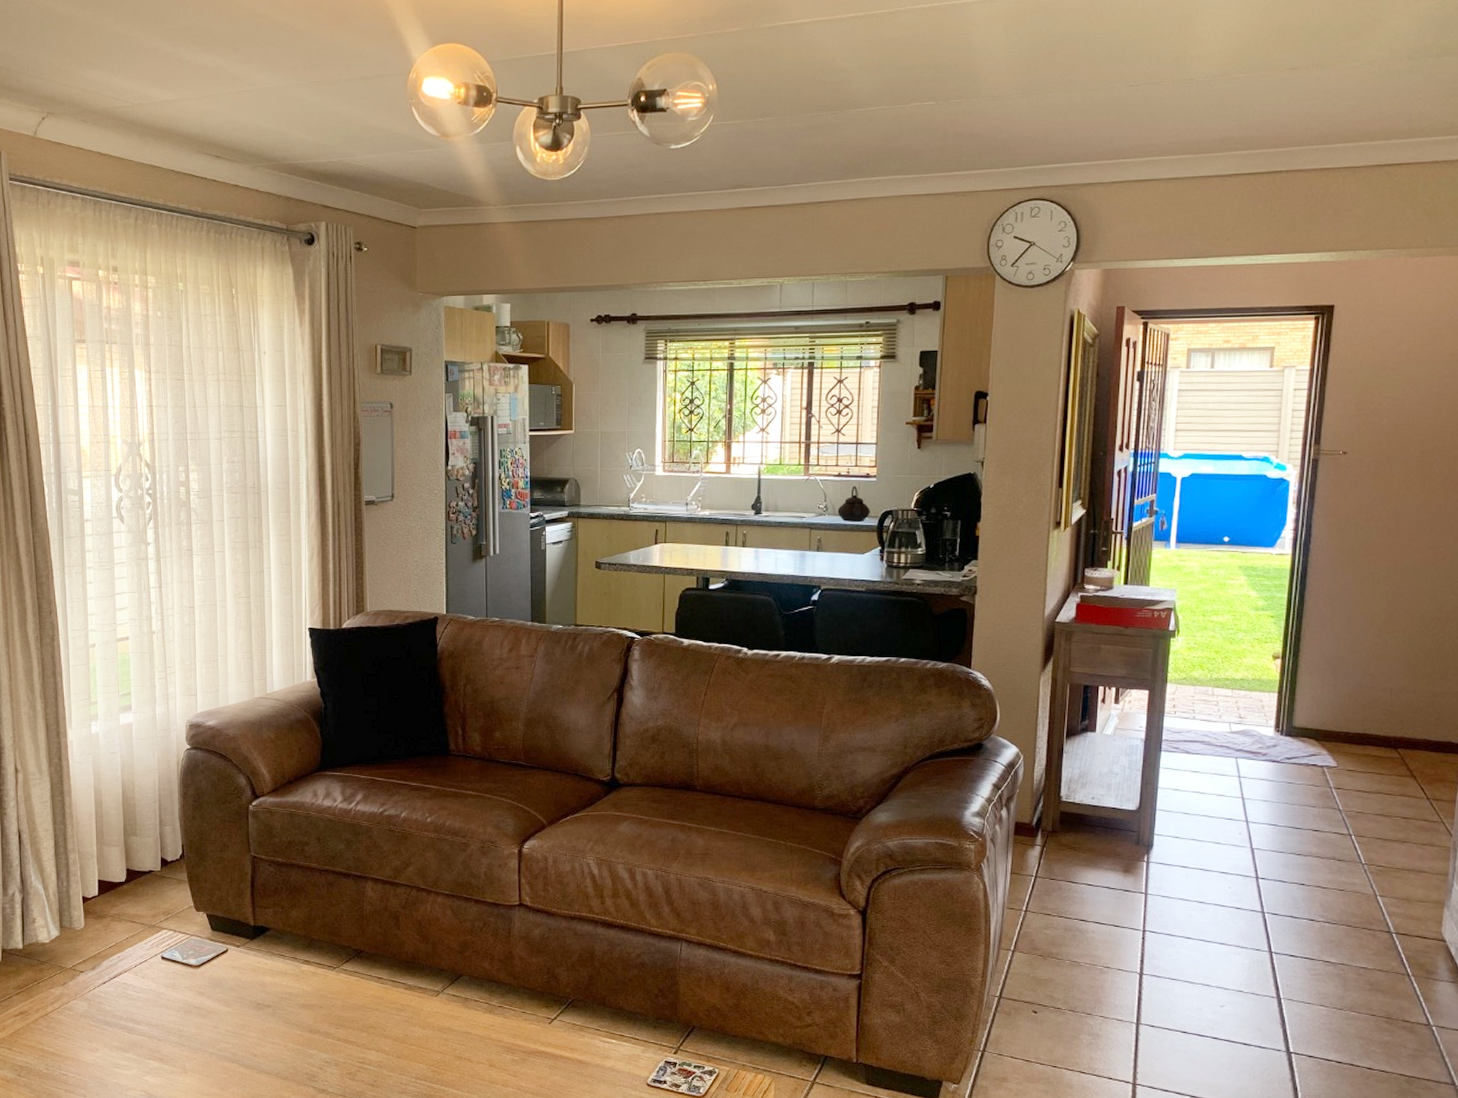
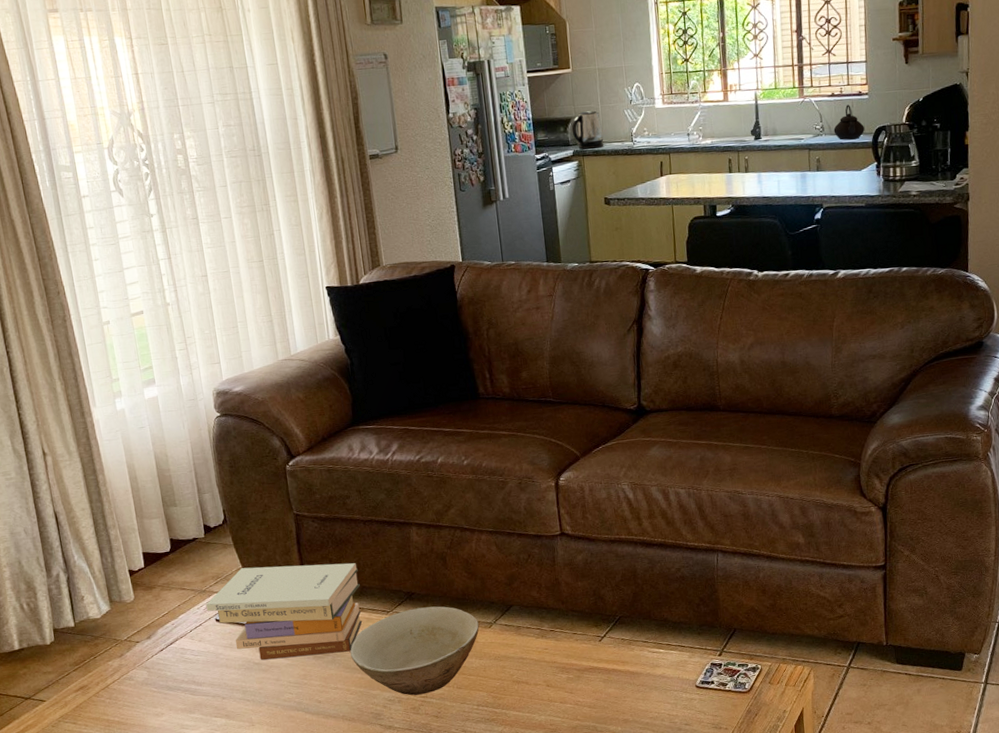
books: none [153,906,310,1005] -> present [206,563,363,660]
bowl: none [292,967,426,1060] -> present [350,606,479,696]
kettle: none [568,472,600,512] -> present [571,110,604,150]

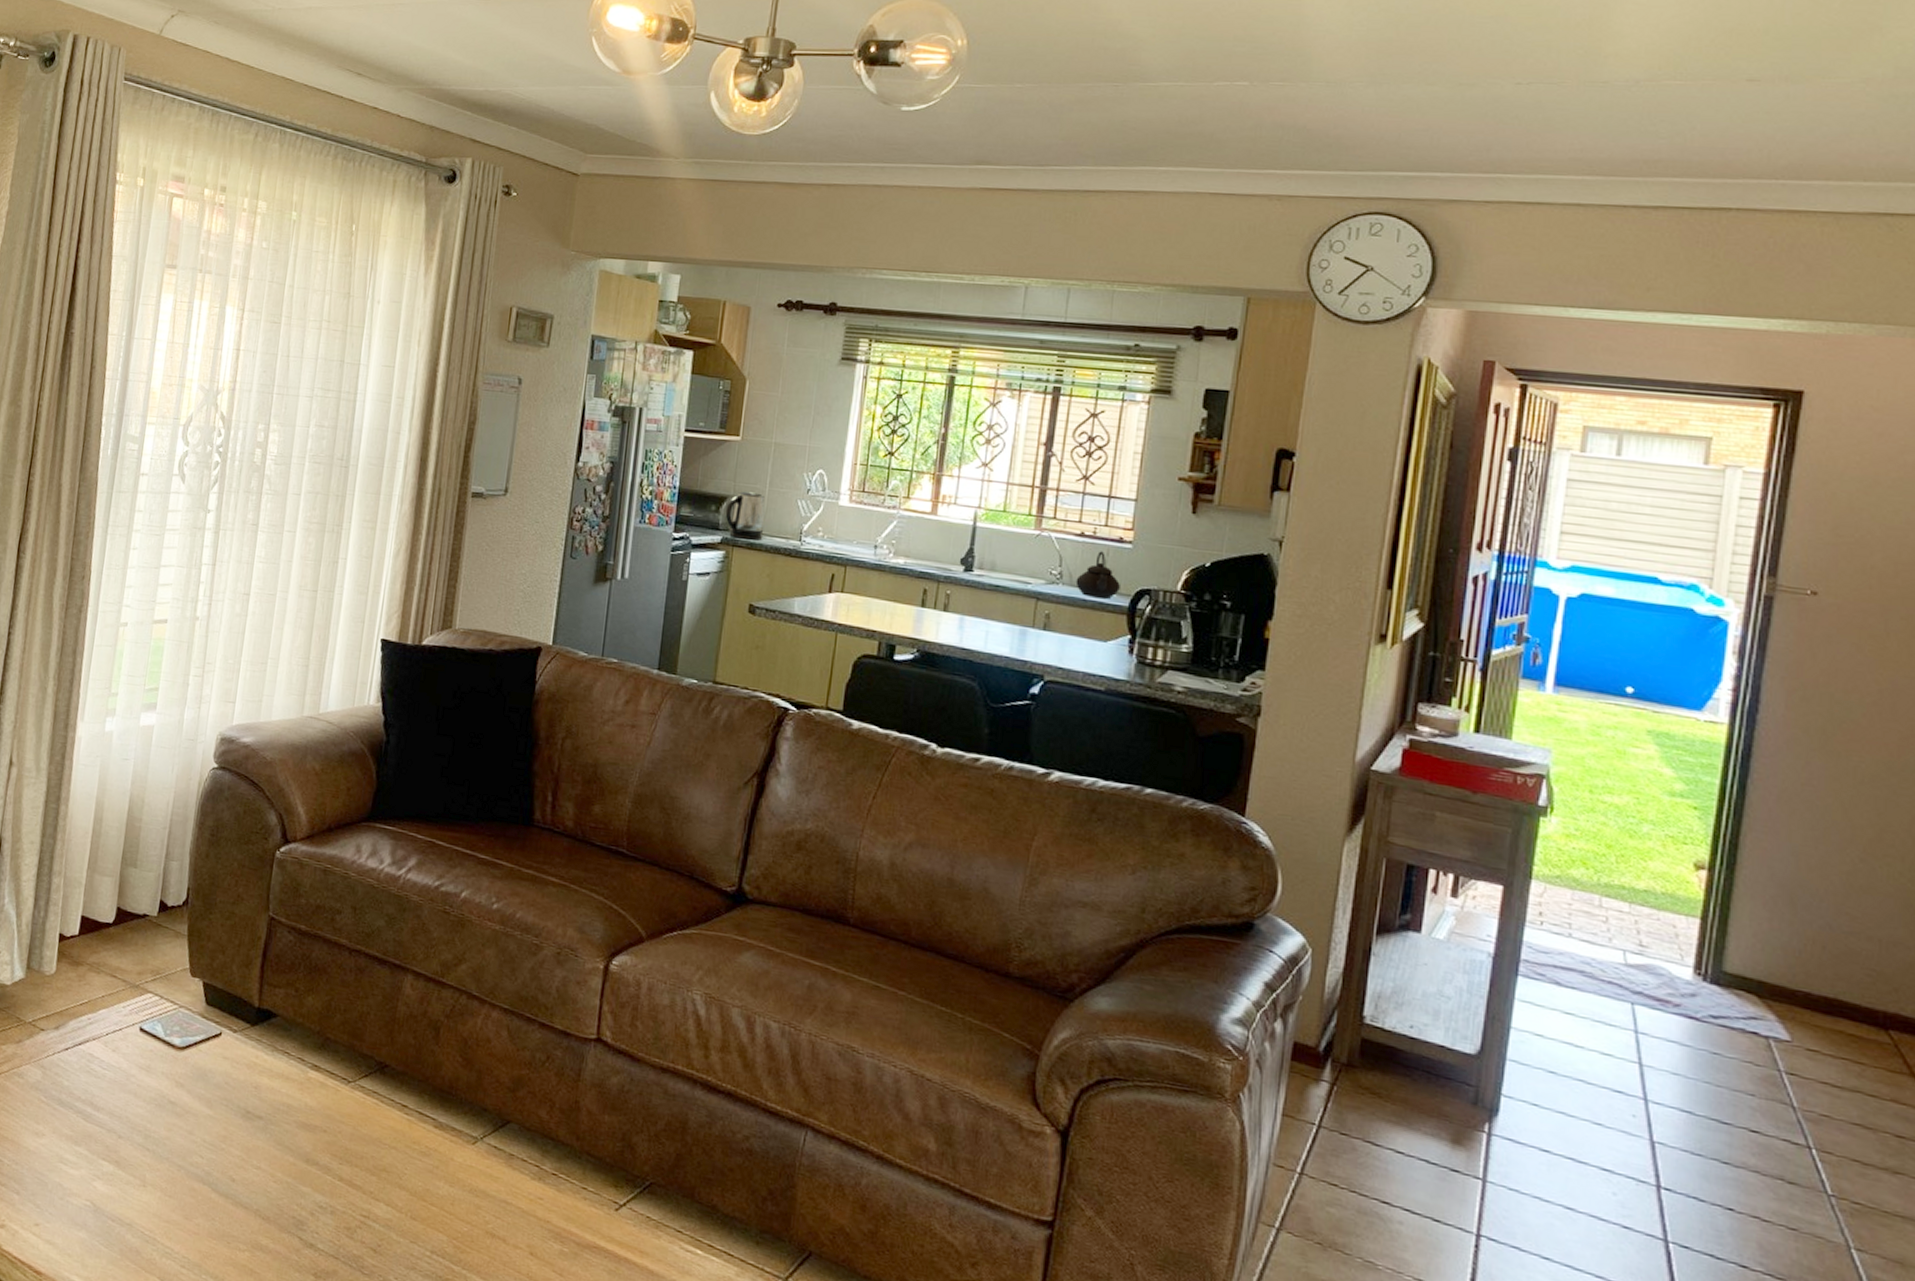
books: present [206,563,363,660] -> none [133,969,328,1122]
bowl: present [350,606,479,696] -> none [287,1086,461,1214]

